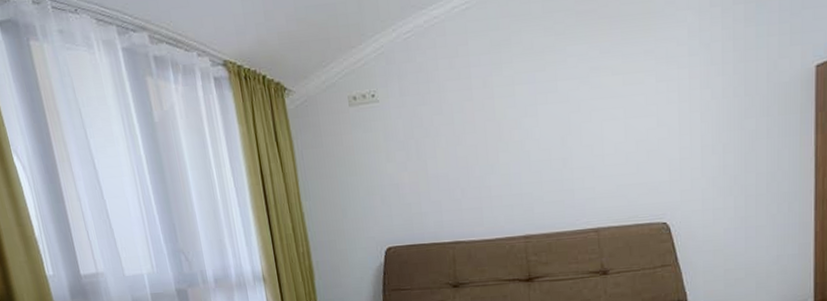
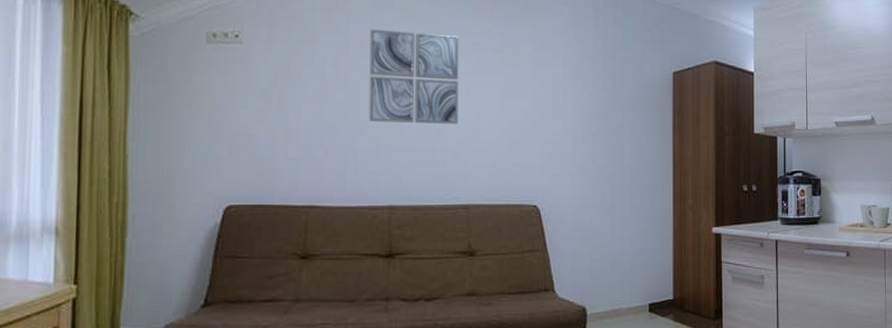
wall art: none [491,63,583,160] -> present [368,28,460,124]

